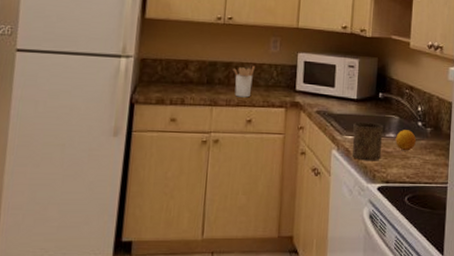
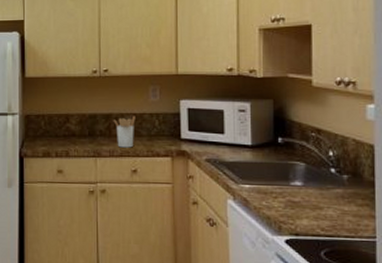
cup: present [352,122,384,161] -> none [250,169,287,212]
fruit: present [395,130,417,151] -> none [303,177,330,201]

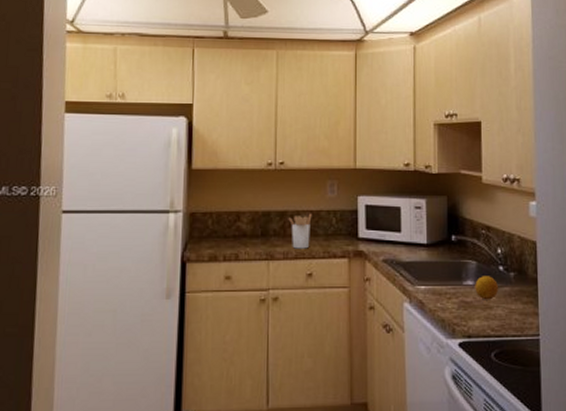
fruit: none [303,177,330,201] -> present [475,276,499,300]

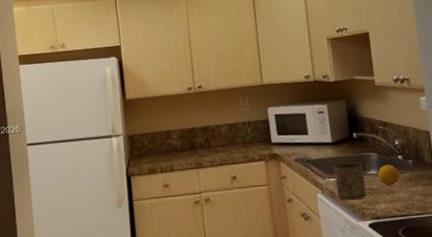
utensil holder: present [288,213,312,249] -> none [210,126,231,157]
cup: none [426,269,460,314] -> present [333,162,367,201]

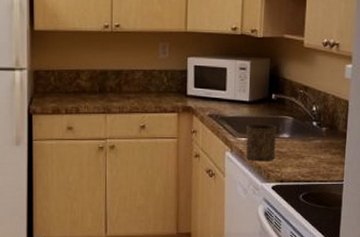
fruit: present [378,165,400,186] -> none [290,130,312,151]

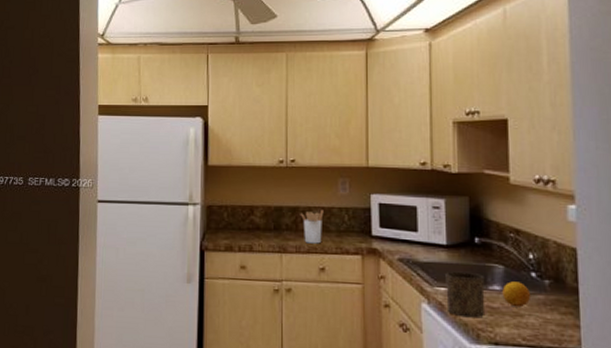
utensil holder: none [123,72,145,104] -> present [300,209,324,244]
fruit: none [290,130,312,151] -> present [502,281,531,308]

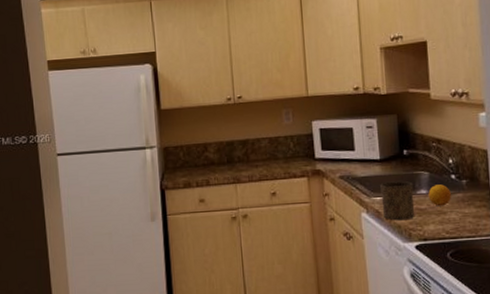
utensil holder: present [300,209,324,244] -> none [250,140,271,172]

